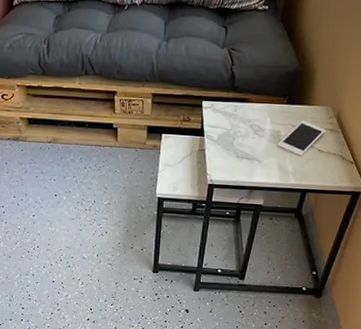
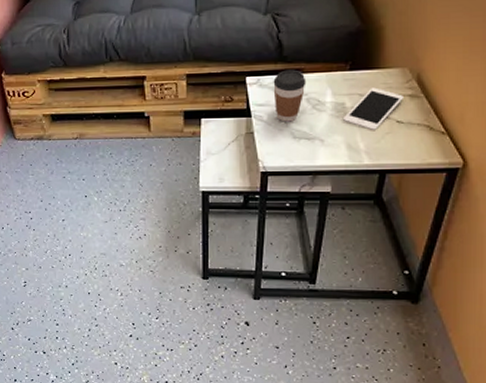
coffee cup: none [224,98,252,143] -> present [273,69,306,122]

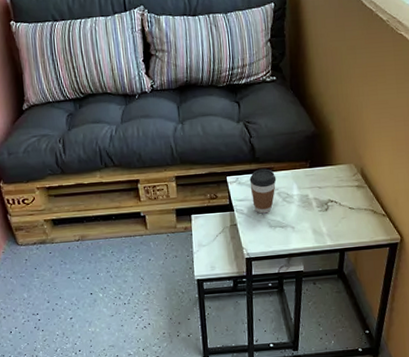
cell phone: present [342,87,403,130] -> none [307,181,352,216]

